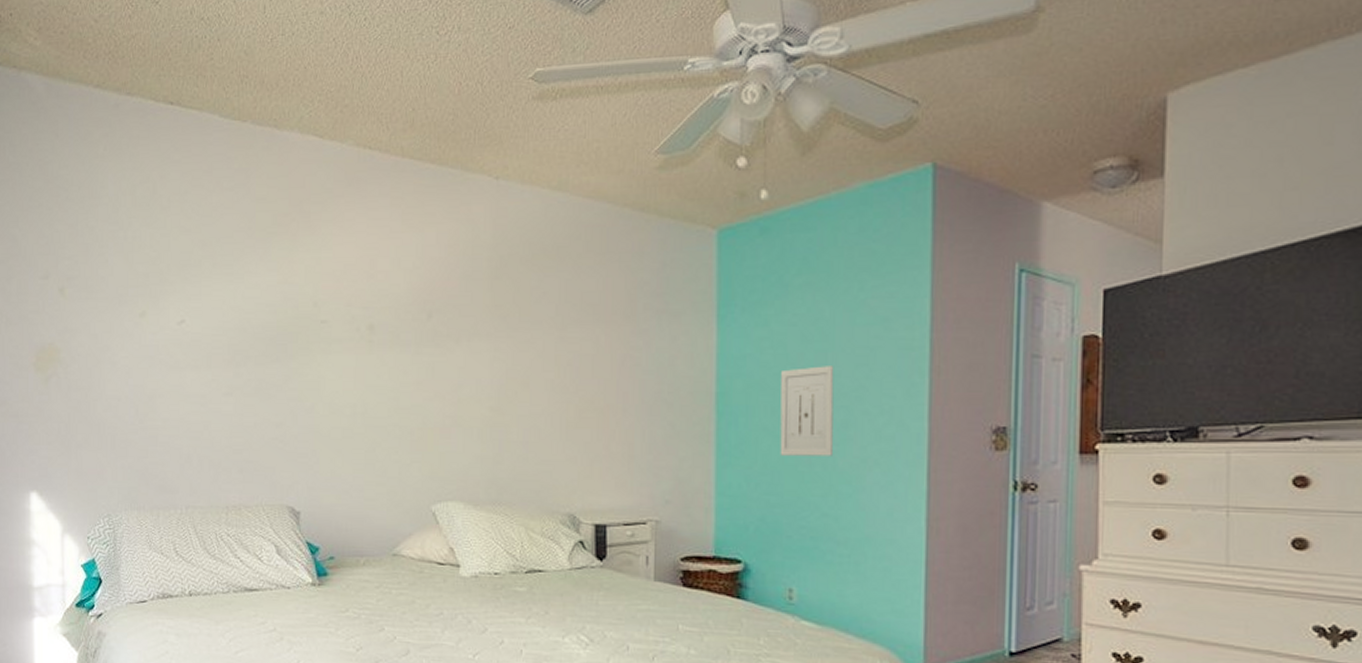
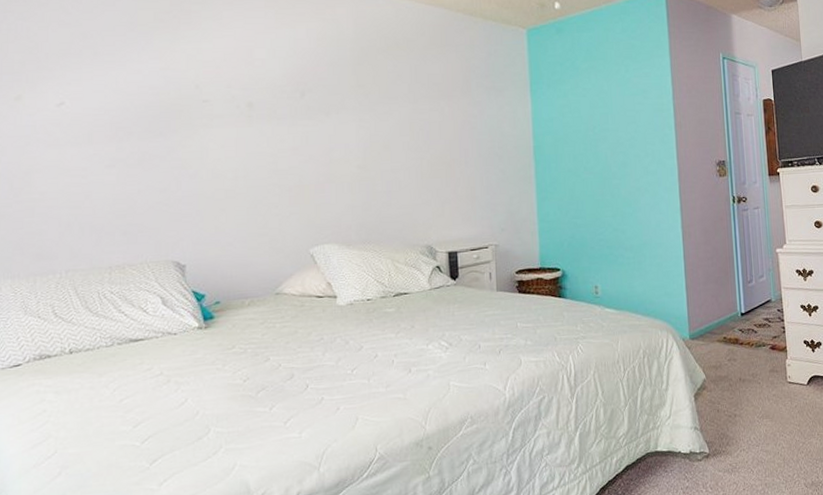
wall art: present [780,366,834,456] -> none [578,124,617,189]

